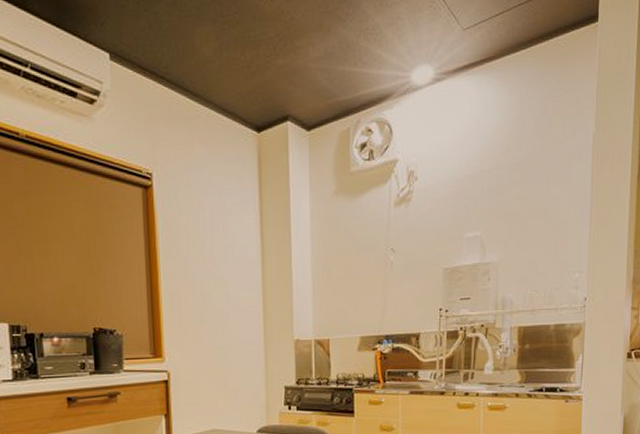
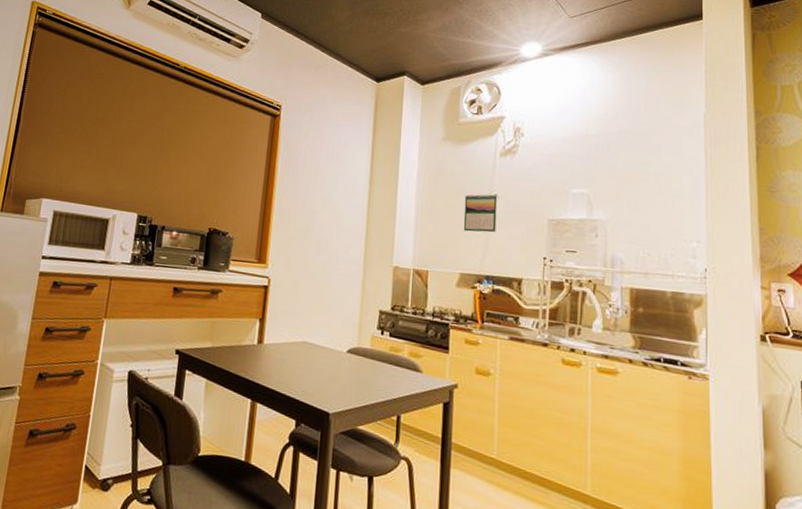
calendar: none [361,249,394,293] -> present [463,194,498,233]

